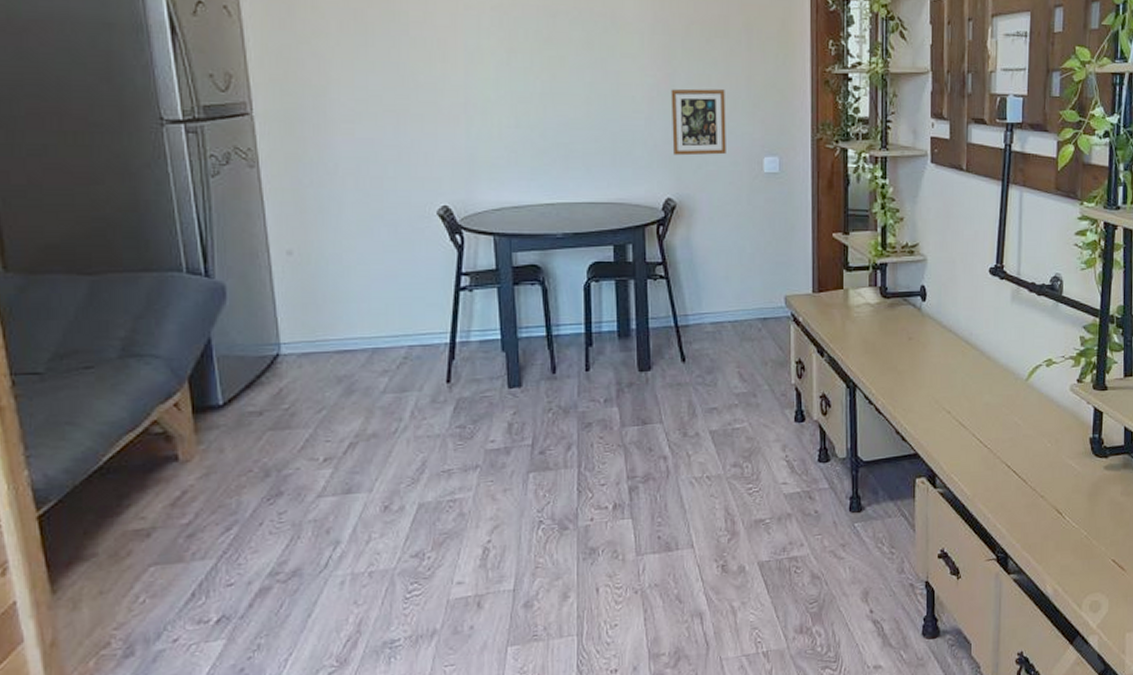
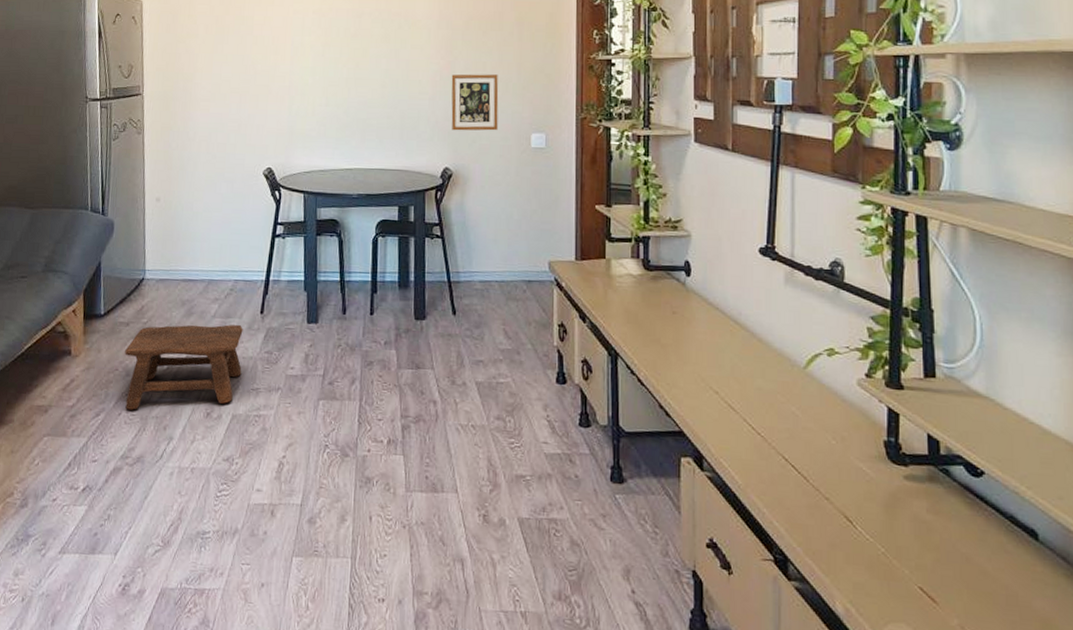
stool: none [260,399,427,517] -> present [125,324,243,410]

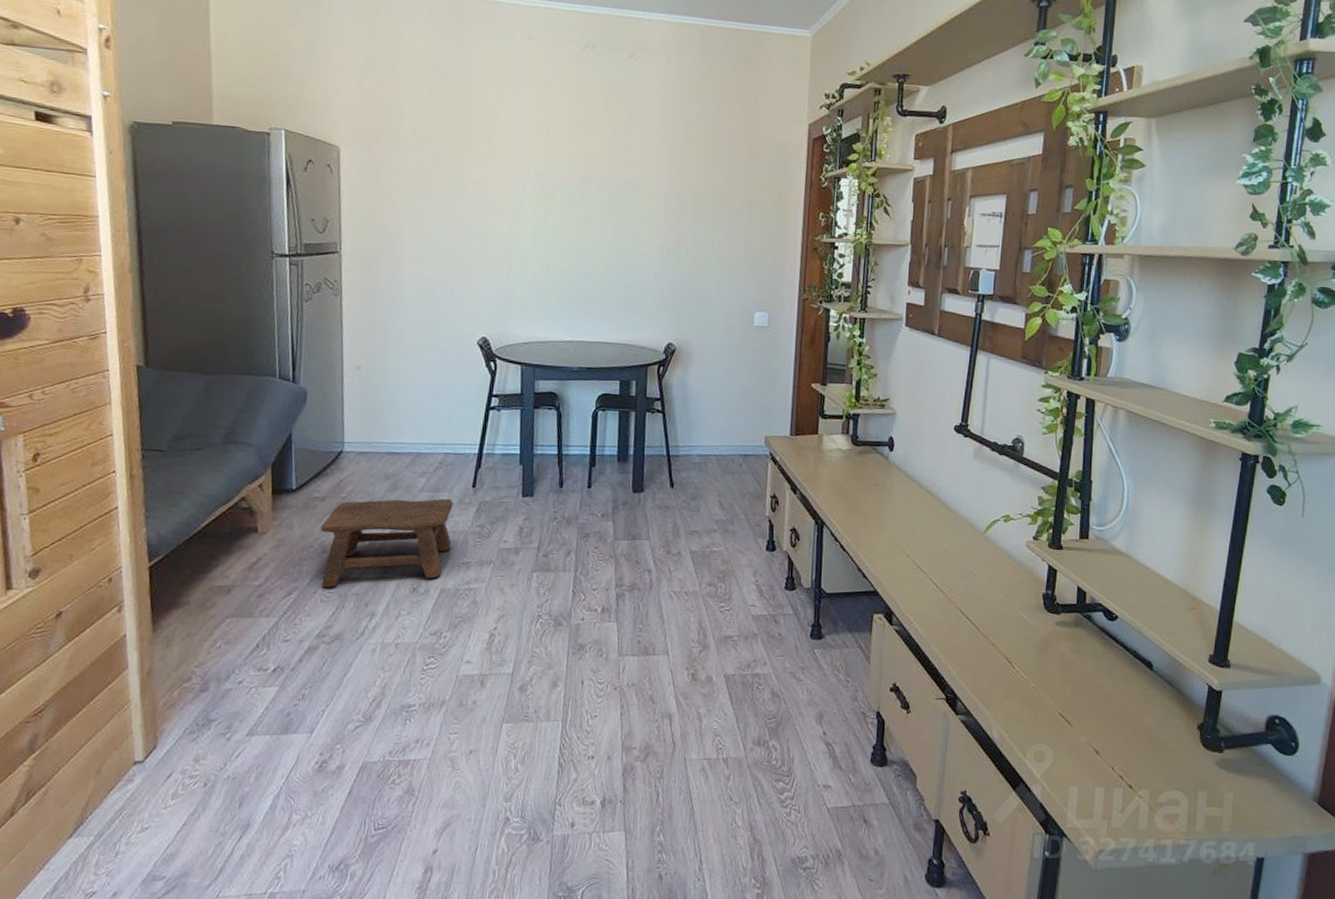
picture frame: present [451,74,499,131] -> none [676,249,725,308]

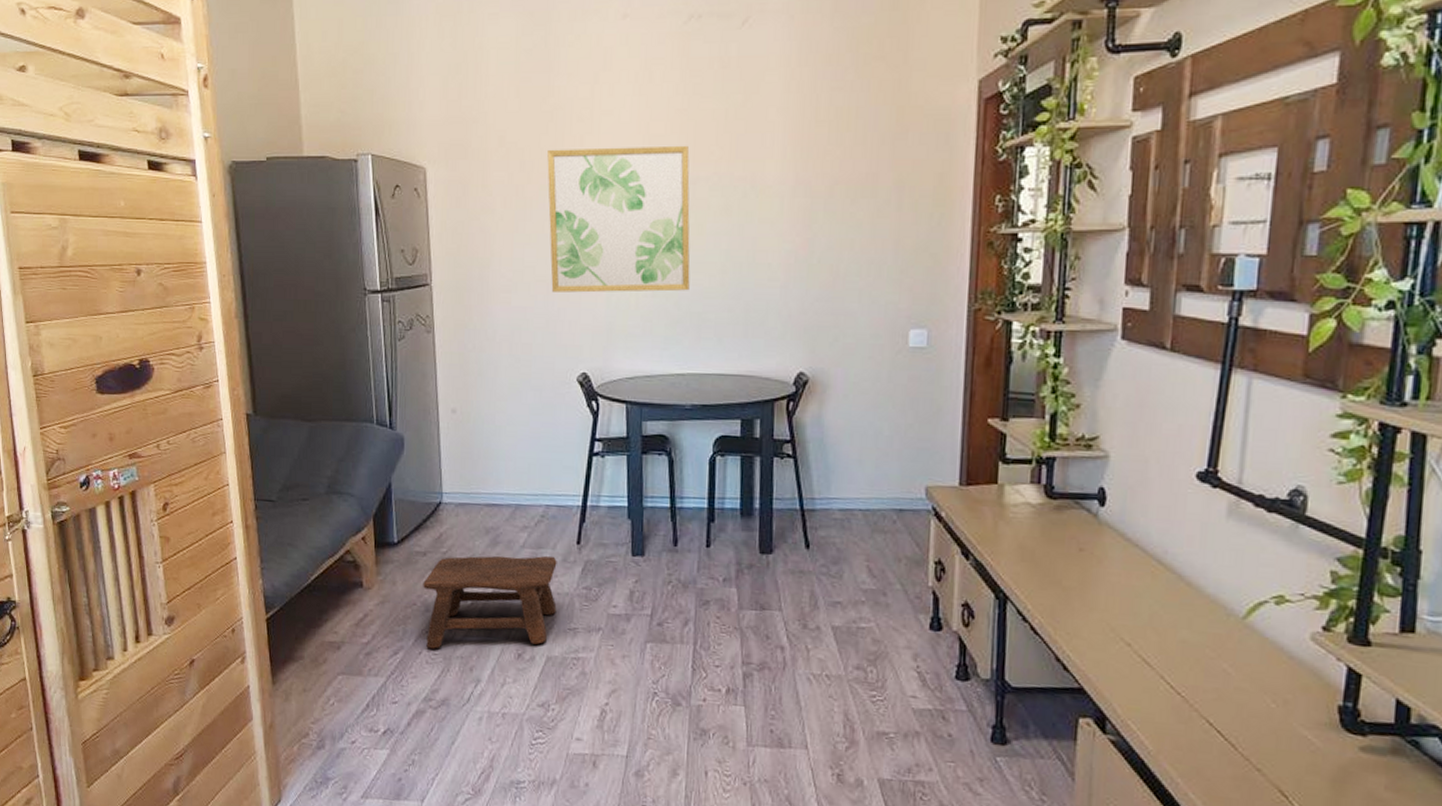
wall art: none [456,142,583,272] -> present [547,145,690,293]

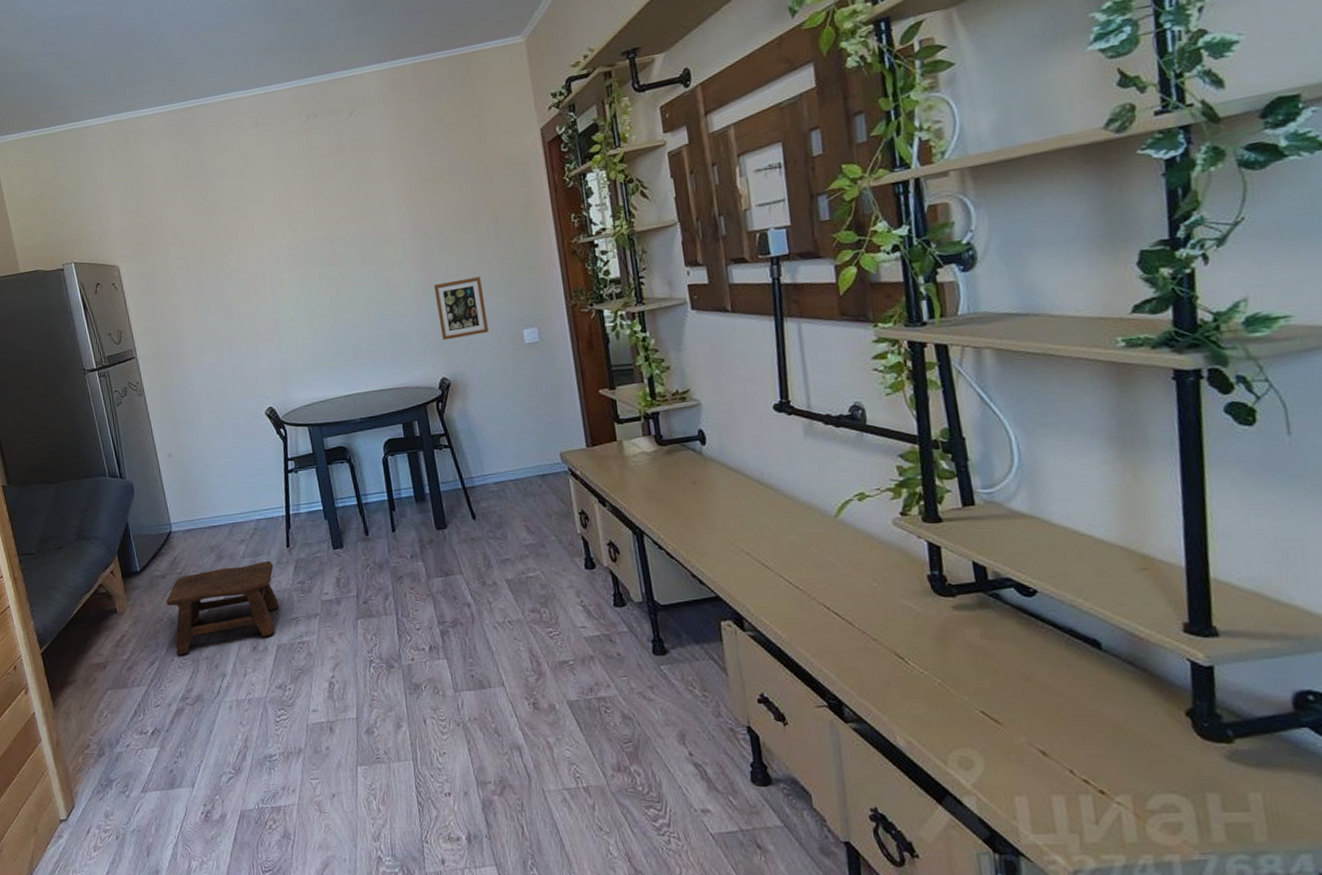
wall art: present [547,145,690,293] -> none [213,215,343,347]
picture frame: none [808,254,869,327] -> present [433,276,489,341]

